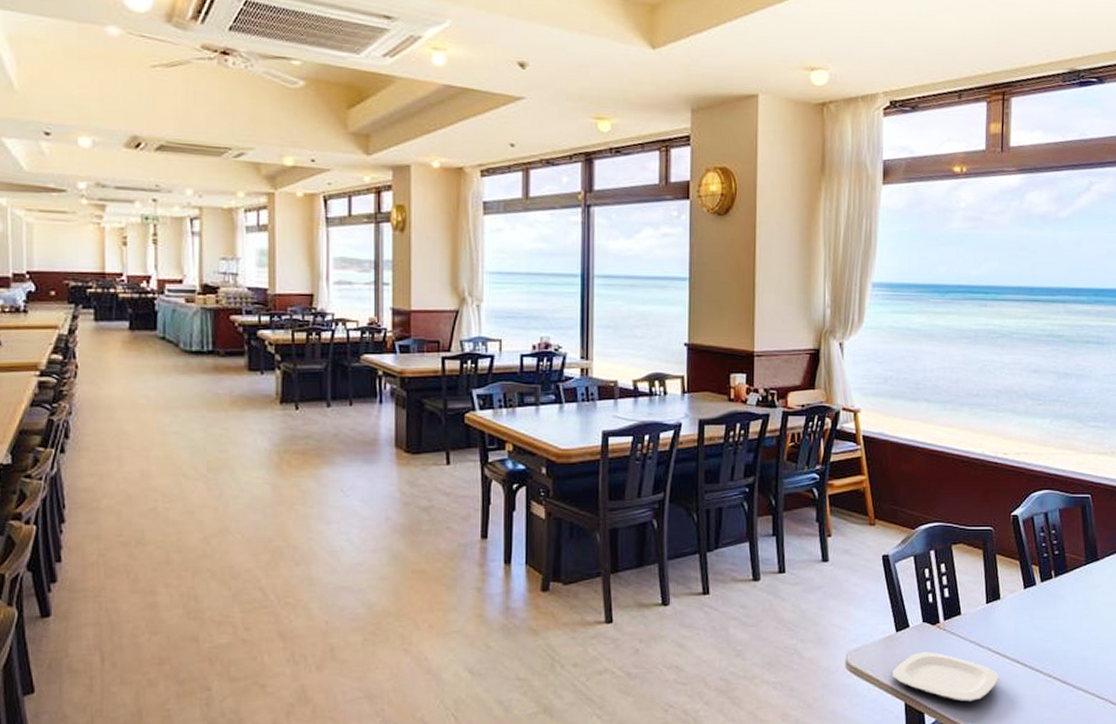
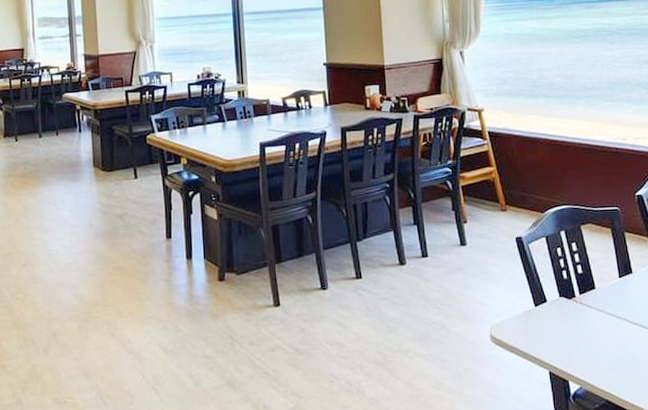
plate: present [892,652,1000,703] -> none [535,324,639,370]

